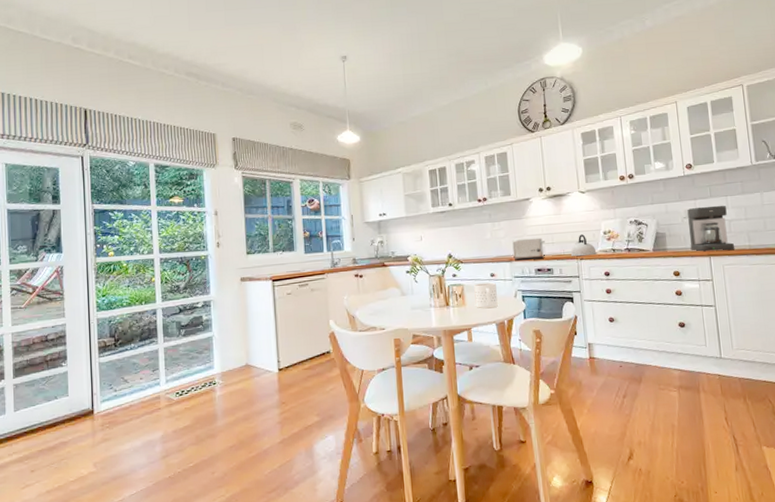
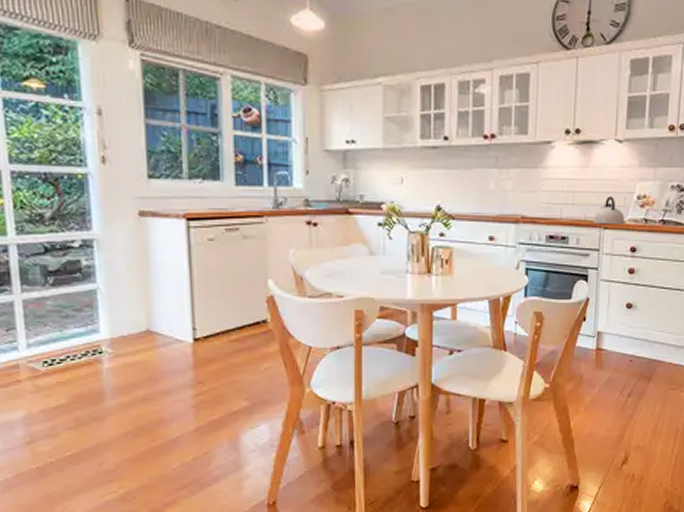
mug: present [474,282,498,309] -> none [465,248,495,281]
toaster: present [512,237,546,261] -> none [521,195,565,224]

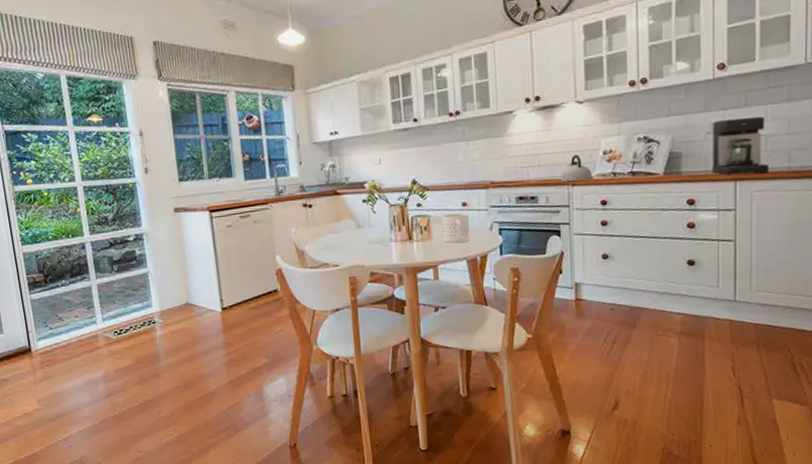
mug: none [465,248,495,281] -> present [442,213,470,244]

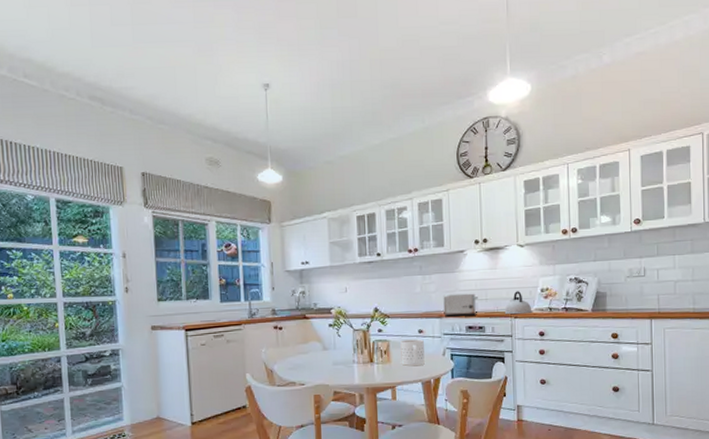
toaster: none [489,159,531,187] -> present [443,293,479,317]
coffee maker: present [712,116,768,176] -> none [631,264,677,314]

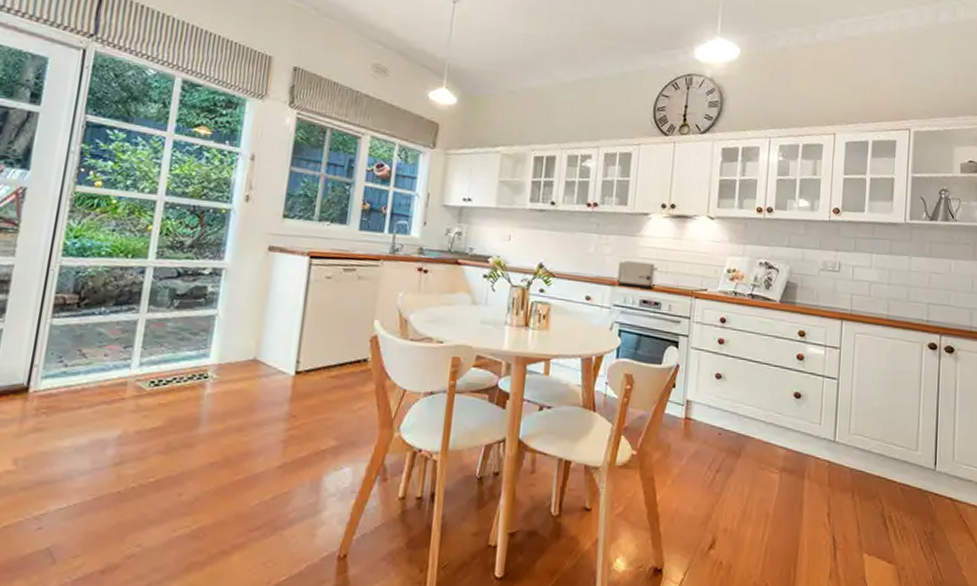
mug: present [400,339,425,367] -> none [561,305,590,339]
kettle: present [504,291,532,315] -> none [684,268,716,296]

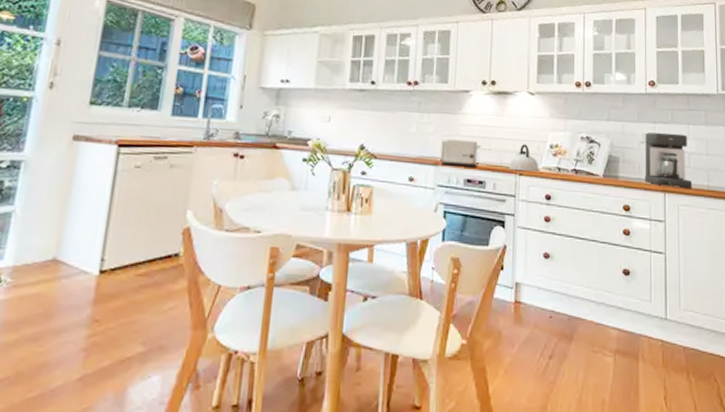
kettle: none [684,268,716,296] -> present [508,144,539,172]
coffee maker: none [822,260,871,318] -> present [644,132,692,189]

